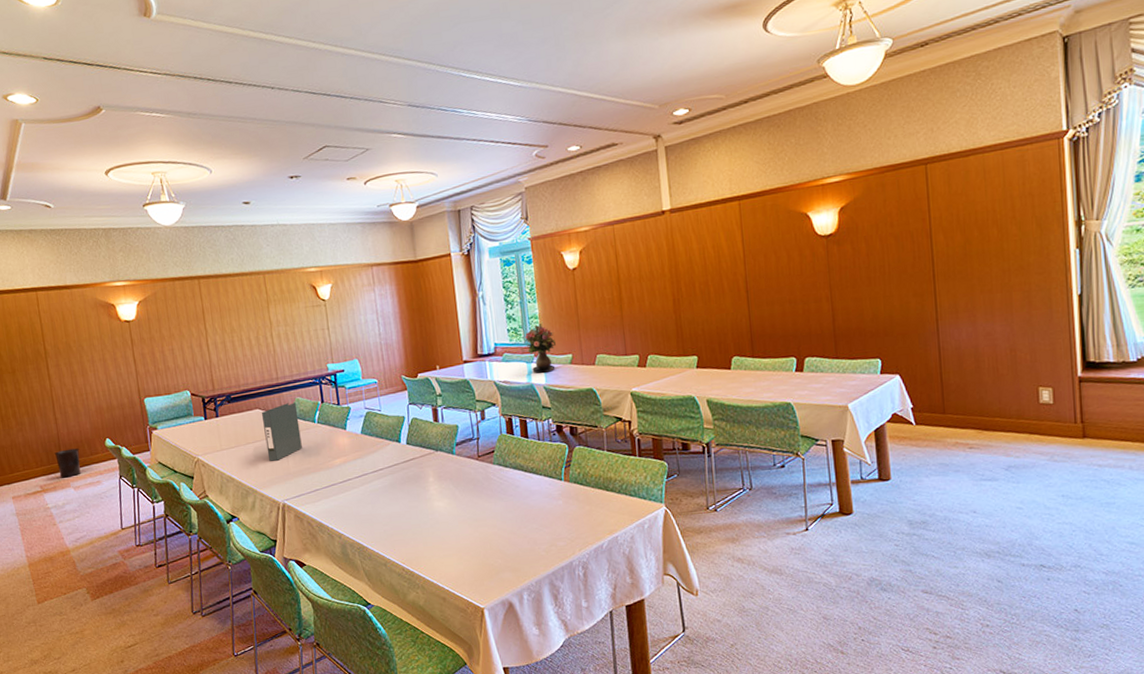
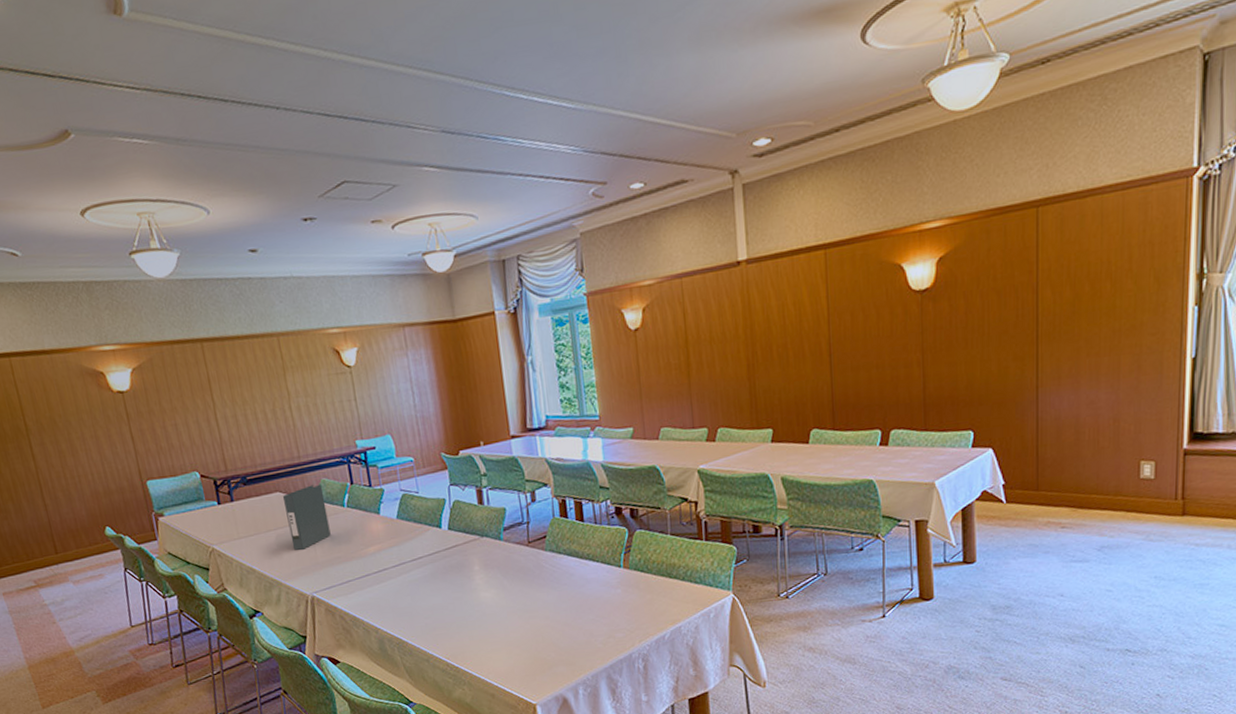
waste bin: present [54,448,81,478] -> none [46,538,80,572]
bouquet: present [524,322,556,373] -> none [579,391,615,449]

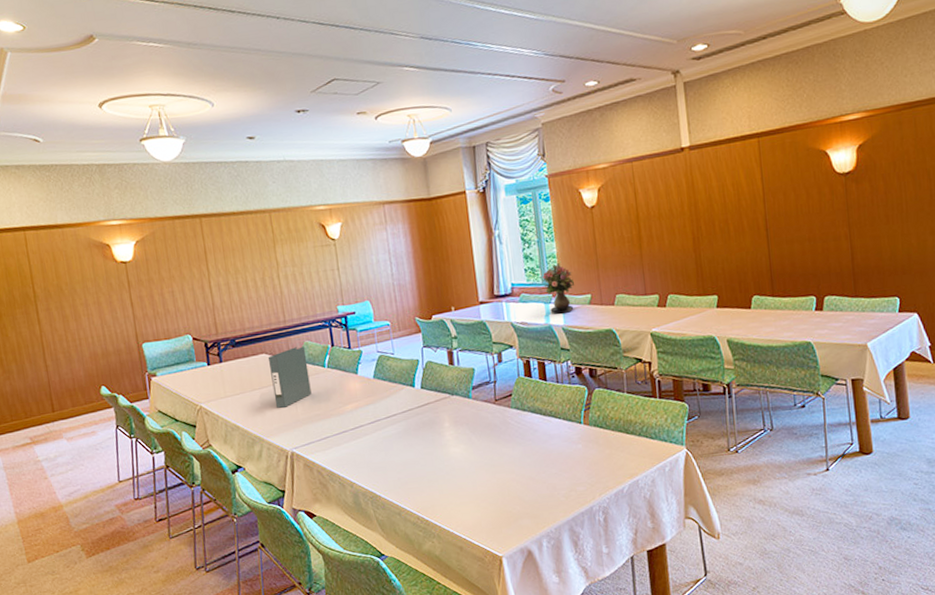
bouquet: none [579,391,615,449] -> present [542,262,574,314]

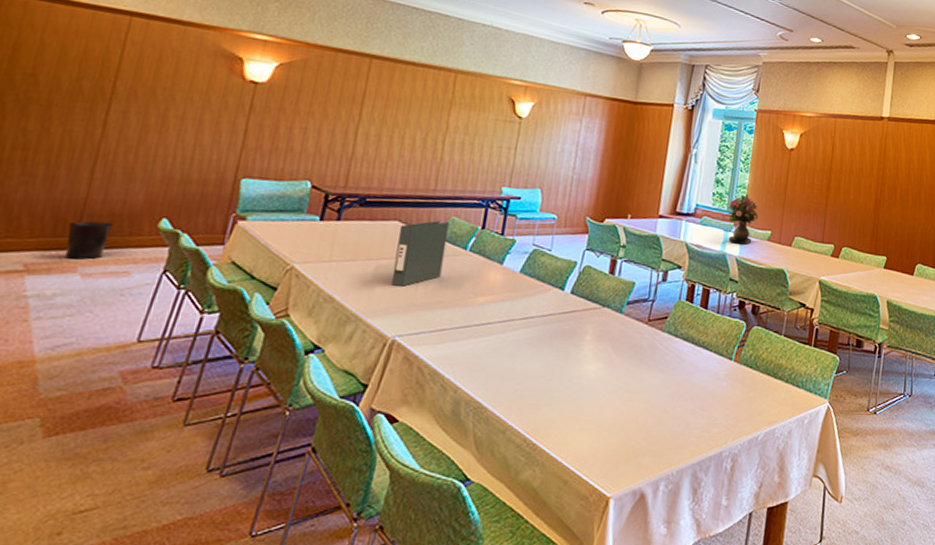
waste bin: none [44,397,74,429] -> present [64,221,114,260]

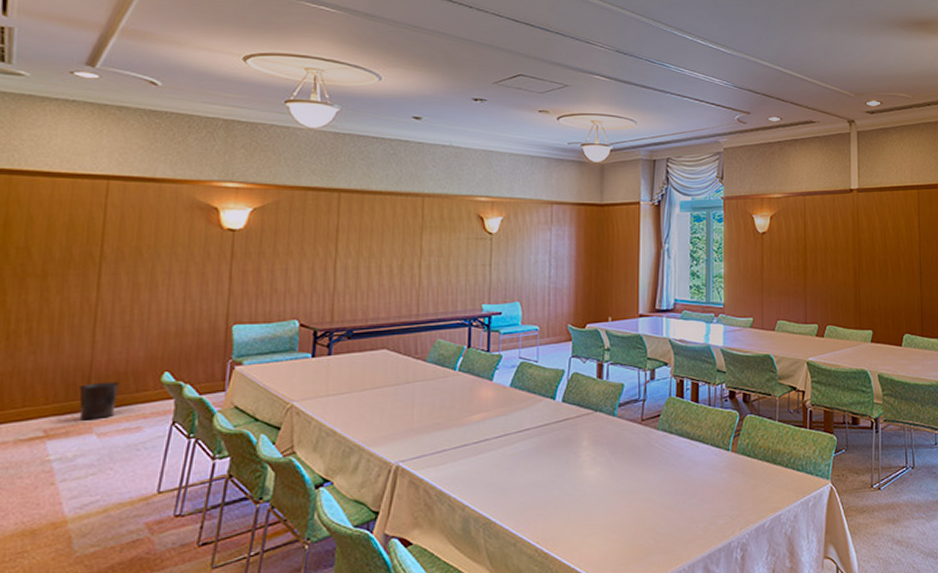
binder: present [391,221,449,287] -> none [387,345,436,413]
bouquet: present [727,193,758,245] -> none [706,282,737,334]

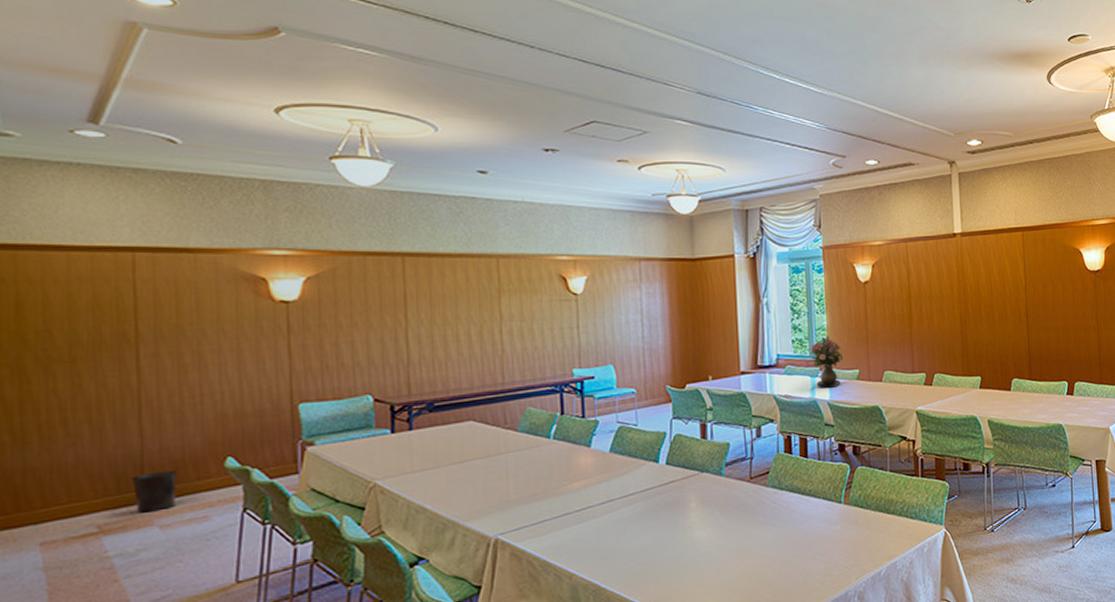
bouquet: none [706,282,737,334] -> present [809,335,843,388]

